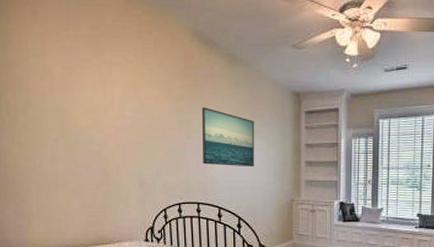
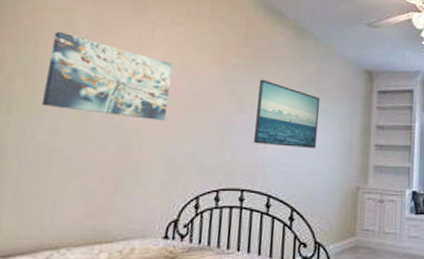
wall art: none [38,76,133,148] -> present [42,31,174,121]

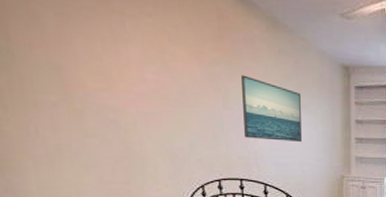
wall art: present [42,31,174,121] -> none [21,22,159,117]

